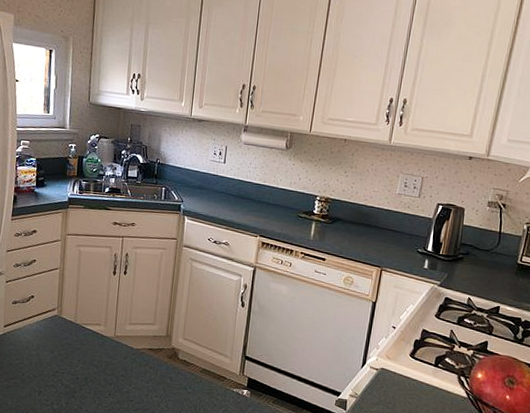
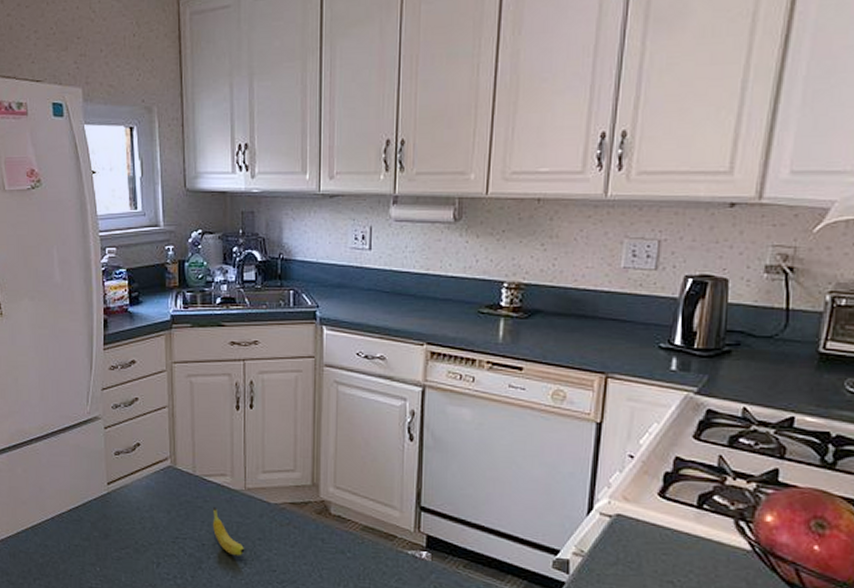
fruit: none [86,348,111,389] -> present [213,506,245,556]

